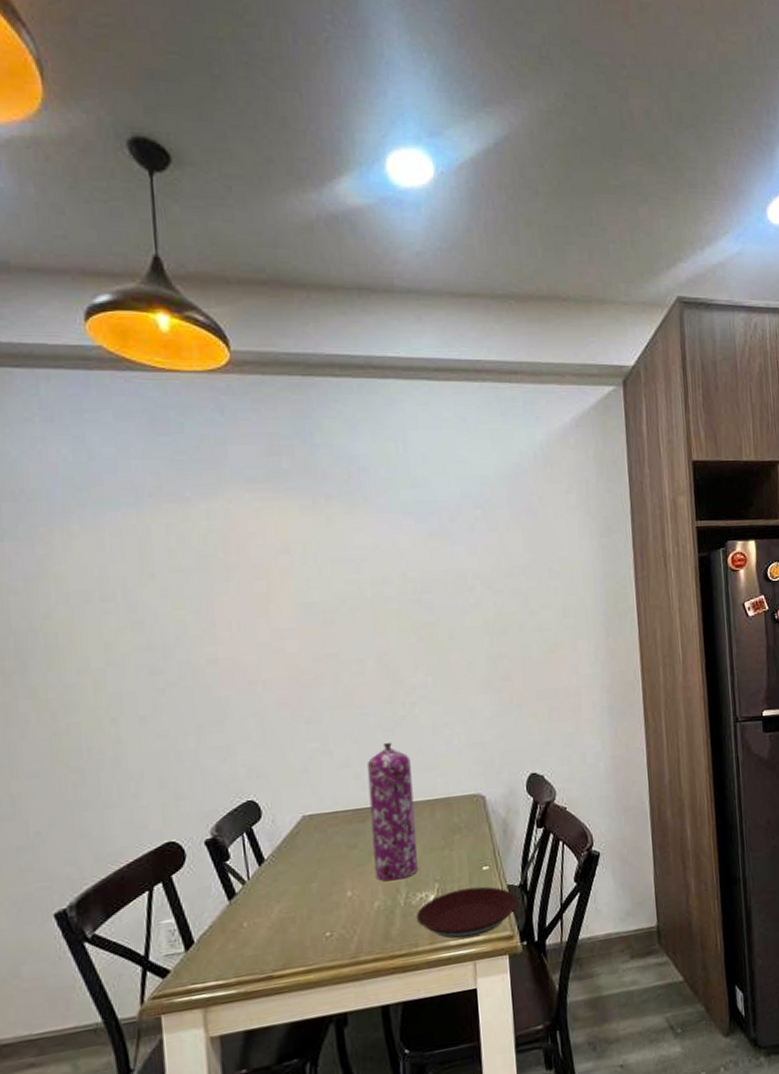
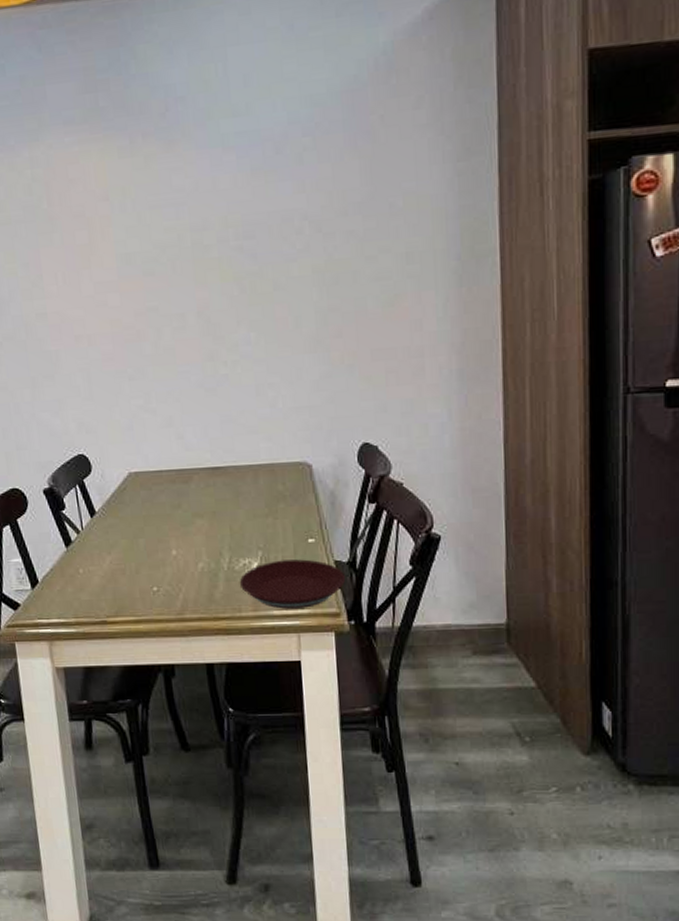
gas cylinder: present [366,743,418,882] -> none [189,403,241,544]

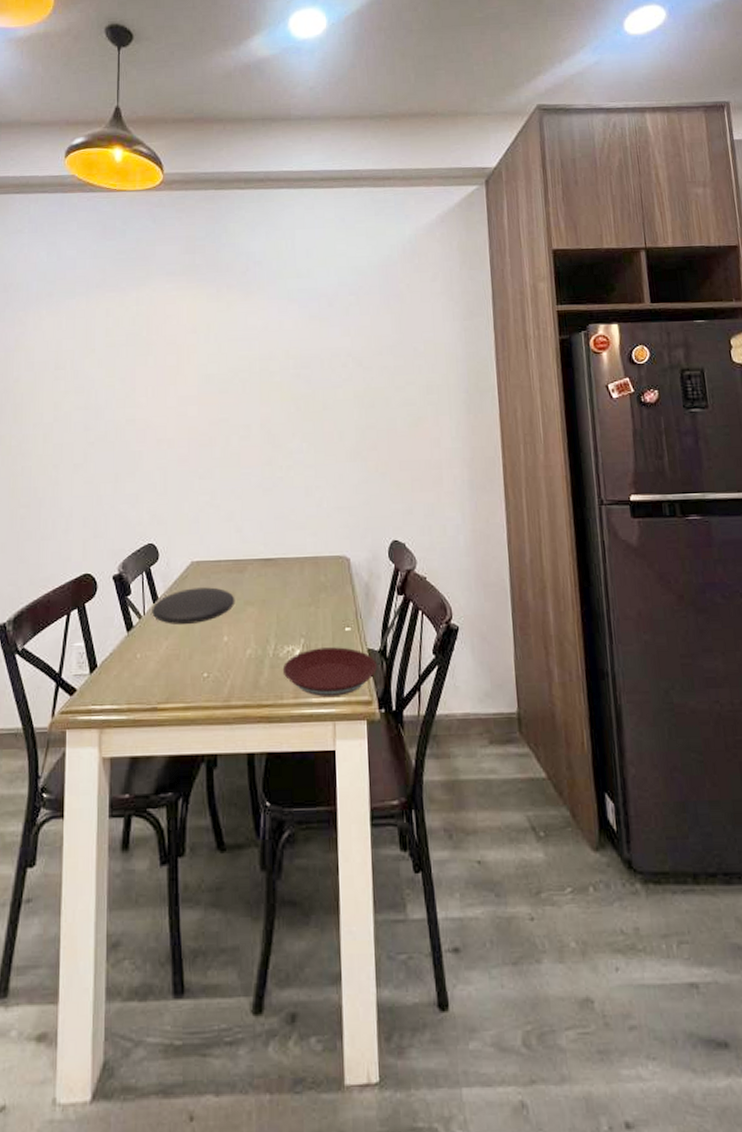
plate: none [90,499,182,539] -> present [152,587,235,624]

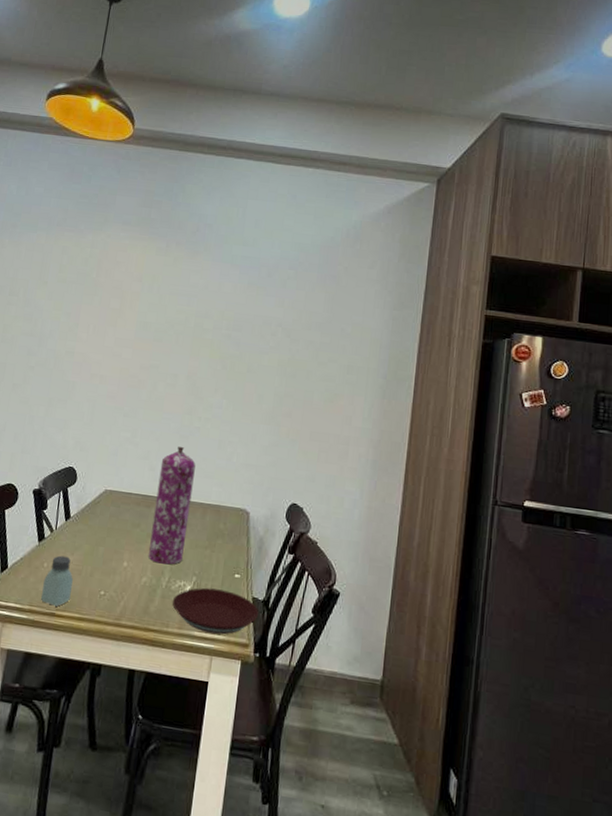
saltshaker: none [140,642,171,699] -> present [41,555,73,606]
plate: present [152,587,235,624] -> none [63,513,140,546]
gas cylinder: none [247,501,287,631] -> present [148,447,196,565]

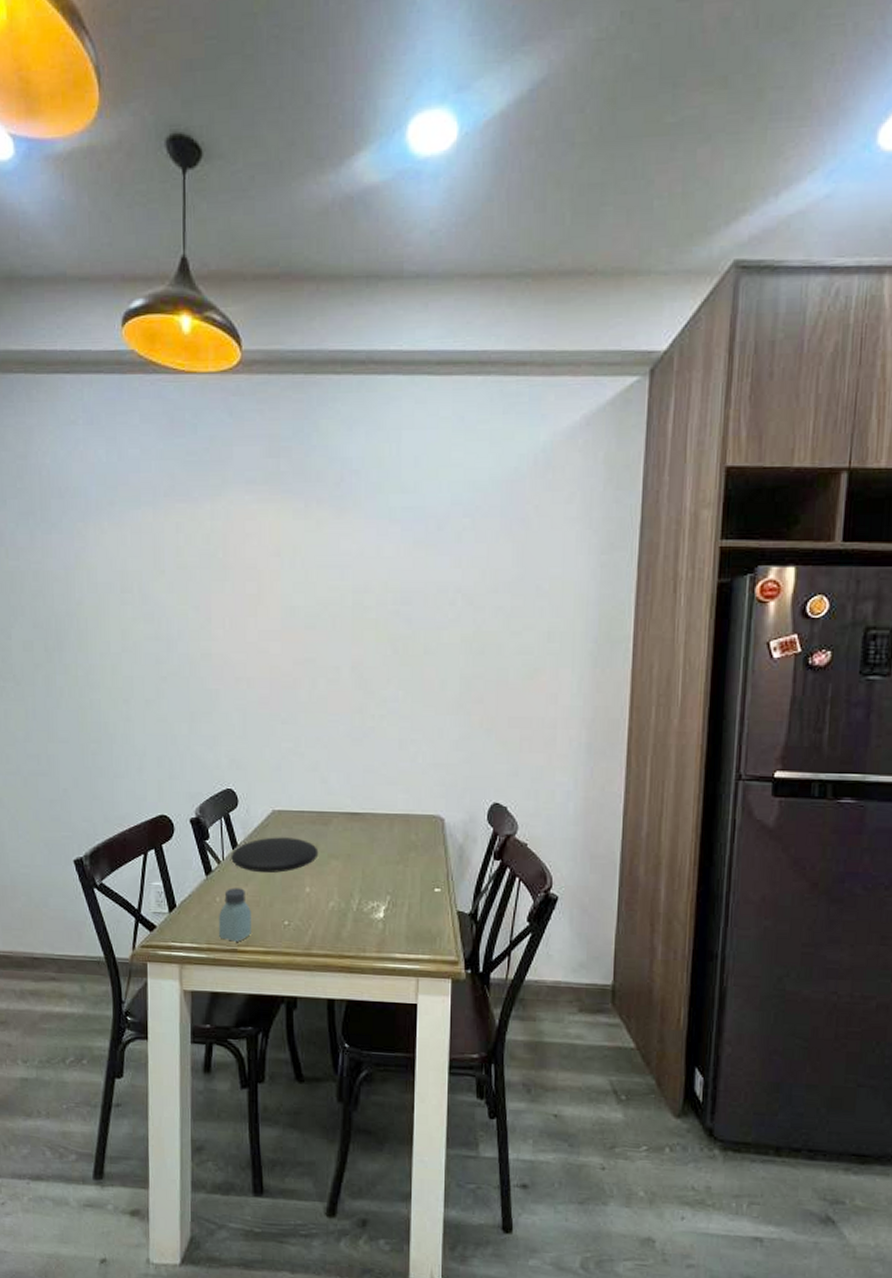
plate: none [63,513,140,546] -> present [231,837,319,873]
gas cylinder: present [148,447,196,565] -> none [333,752,374,886]
plate: present [172,587,259,635] -> none [366,906,467,954]

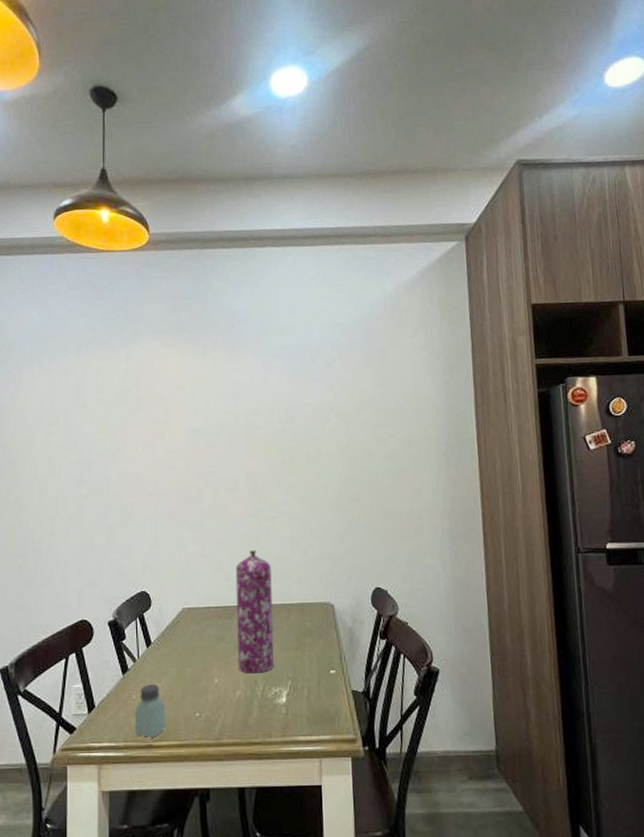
plate: present [231,837,319,873] -> none [145,632,225,667]
gas cylinder: none [333,752,374,886] -> present [235,551,274,674]

